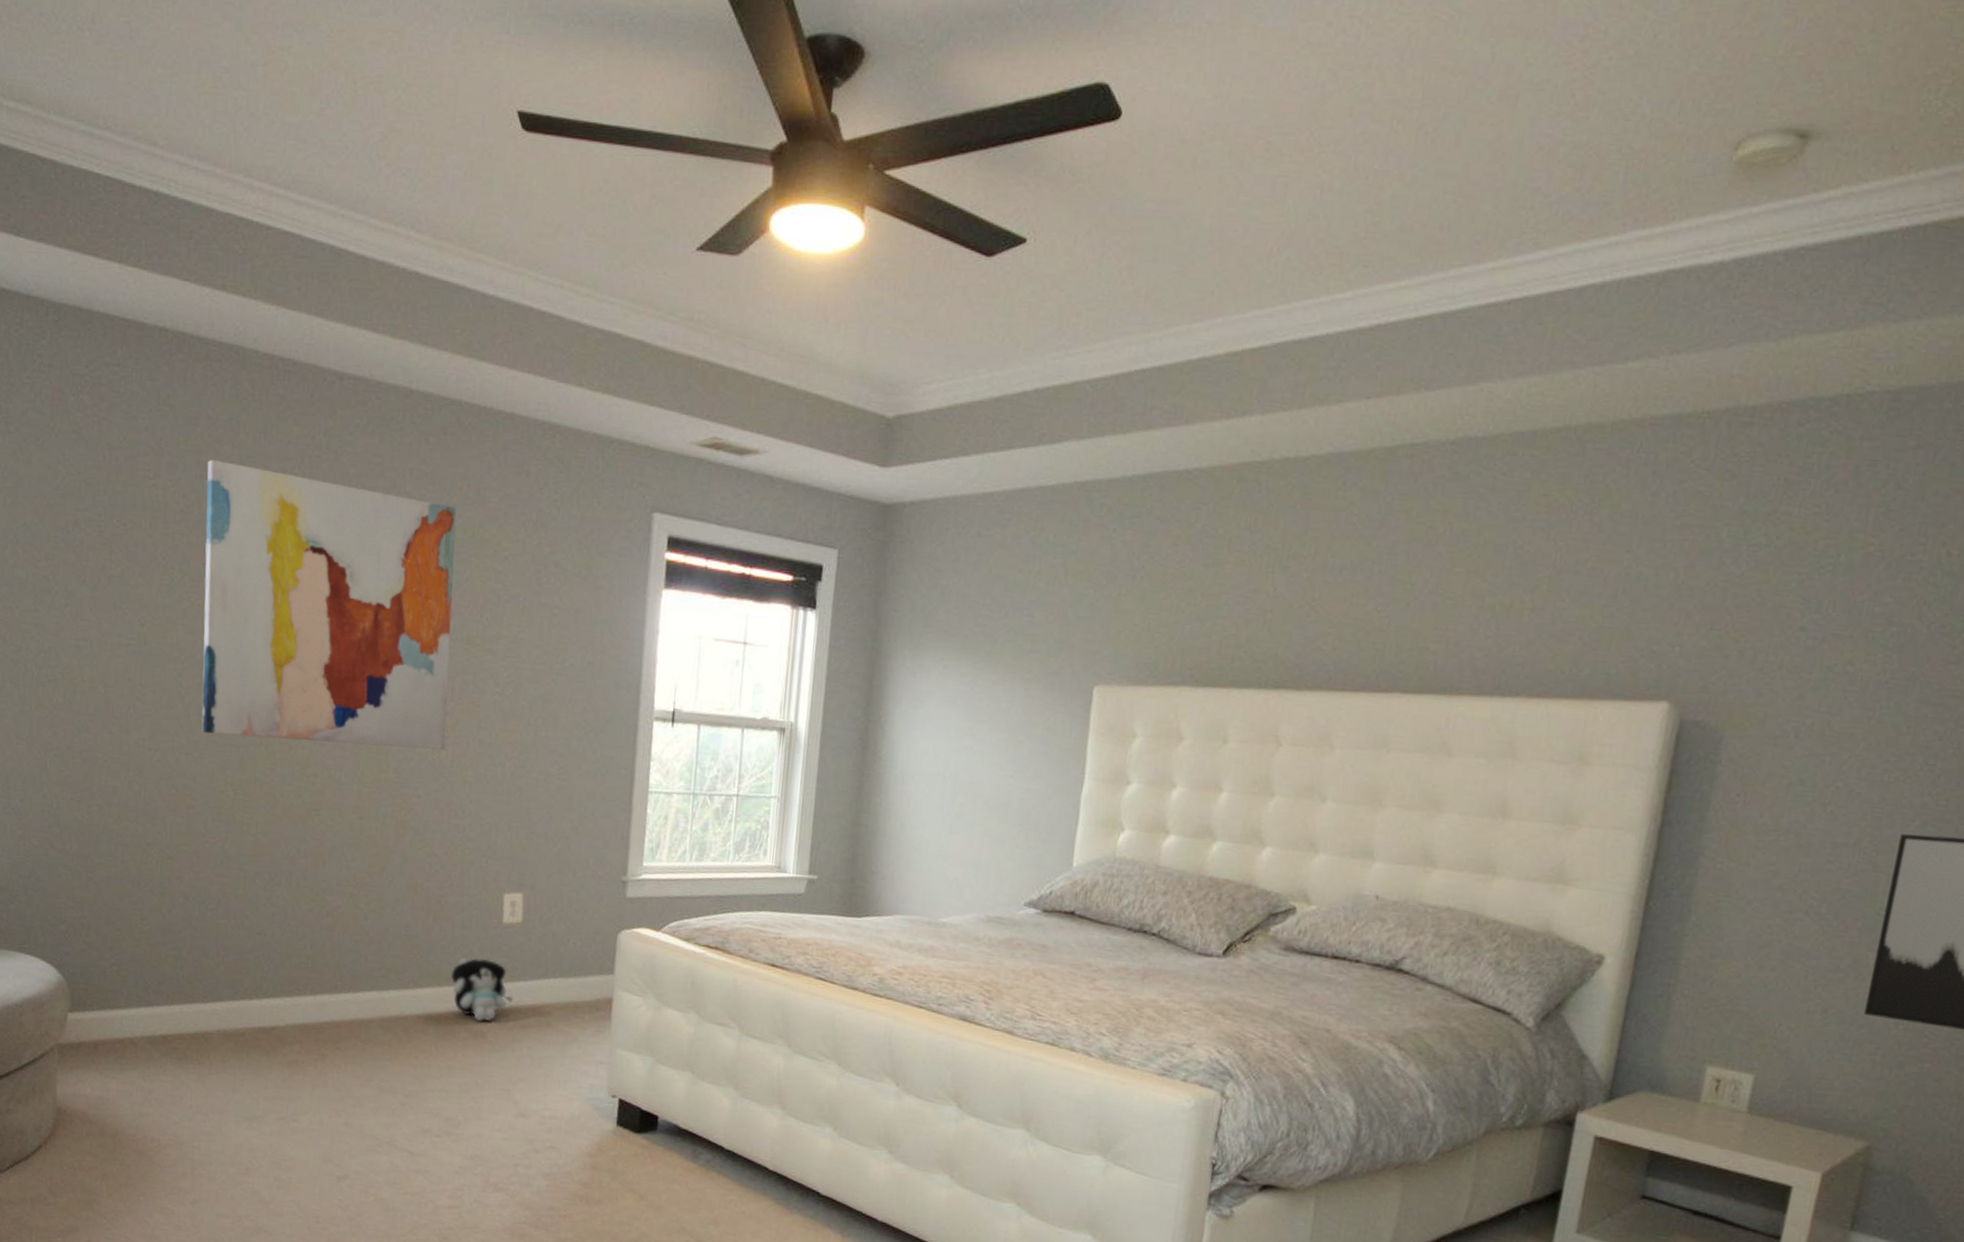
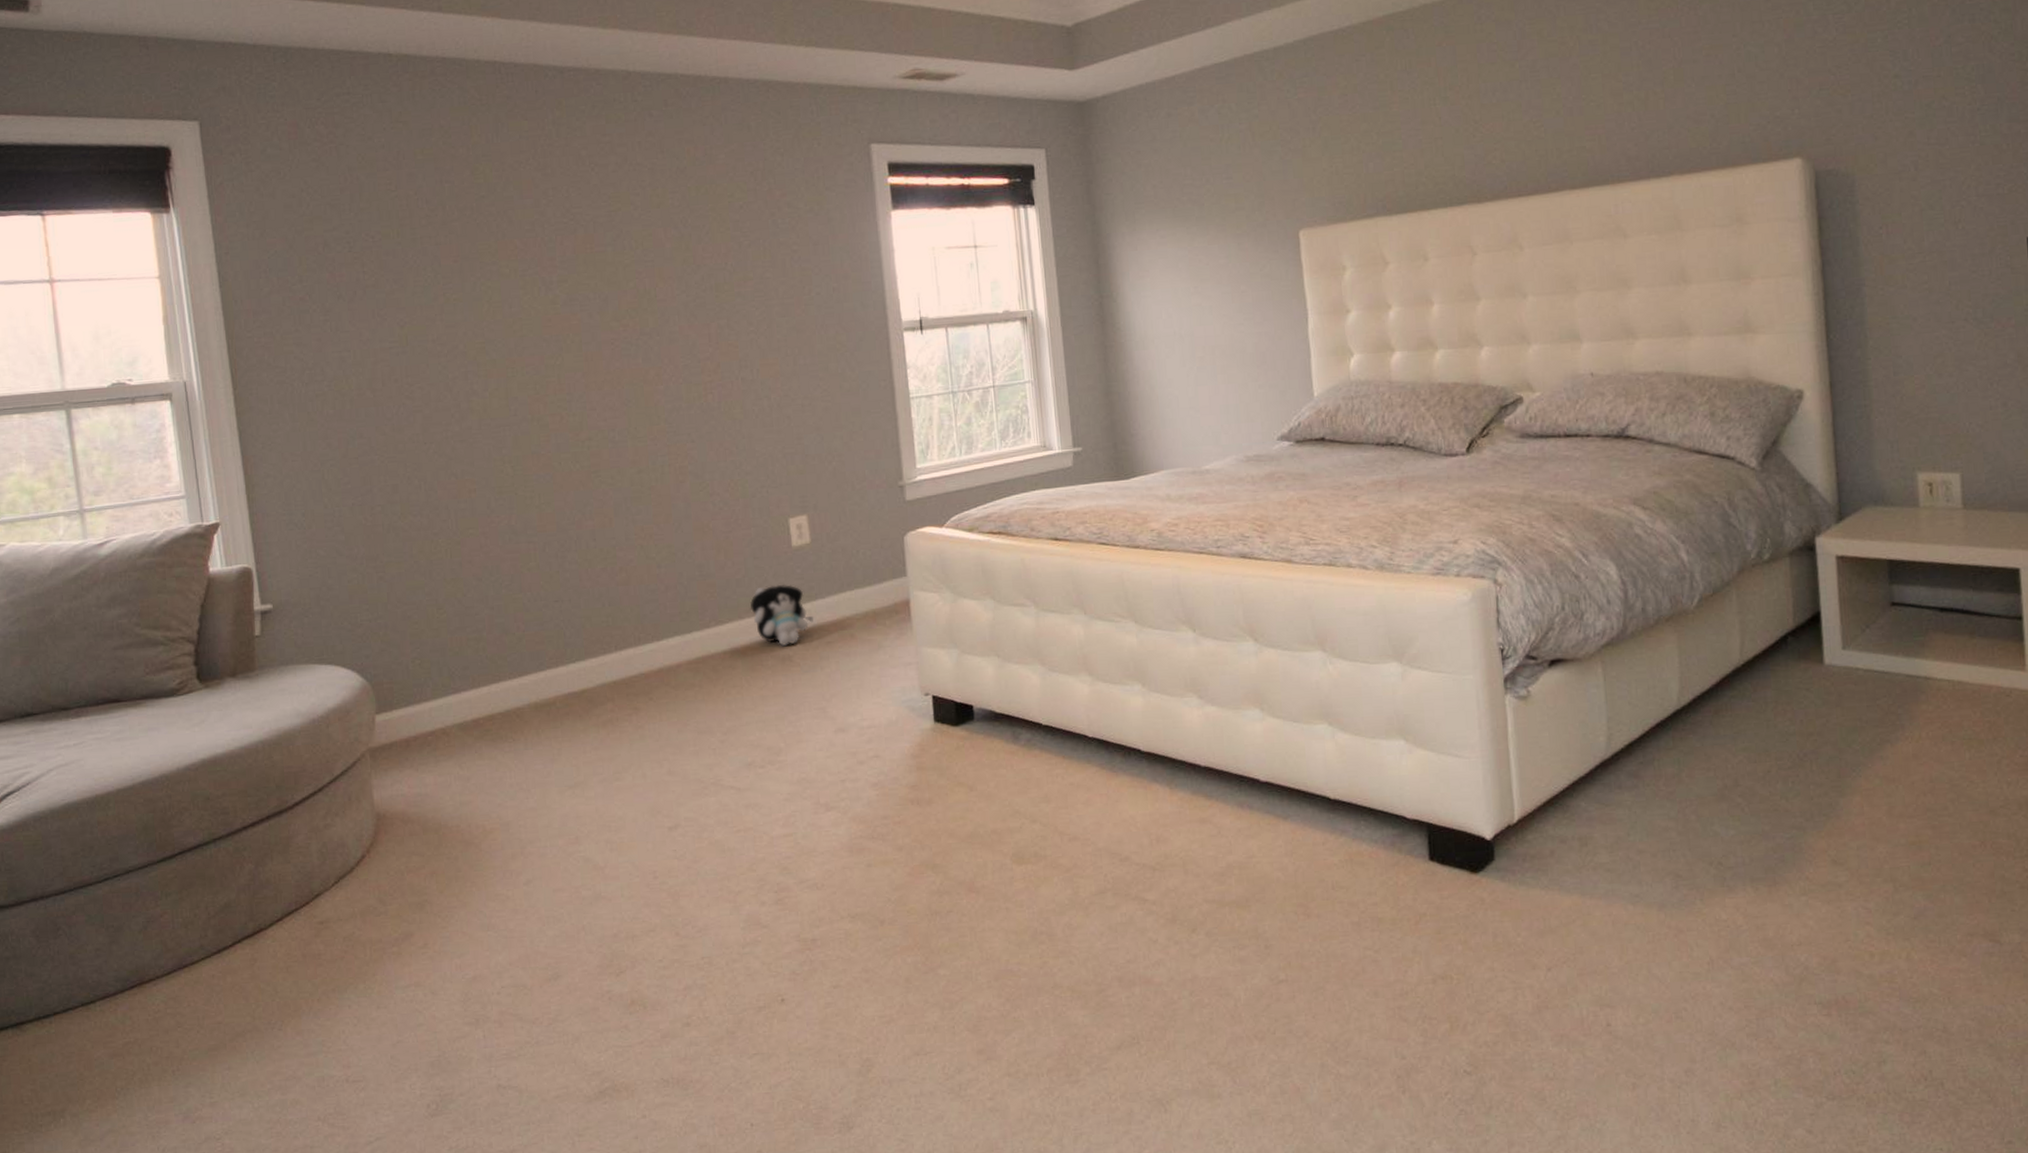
wall art: present [201,459,456,750] -> none [445,163,711,418]

